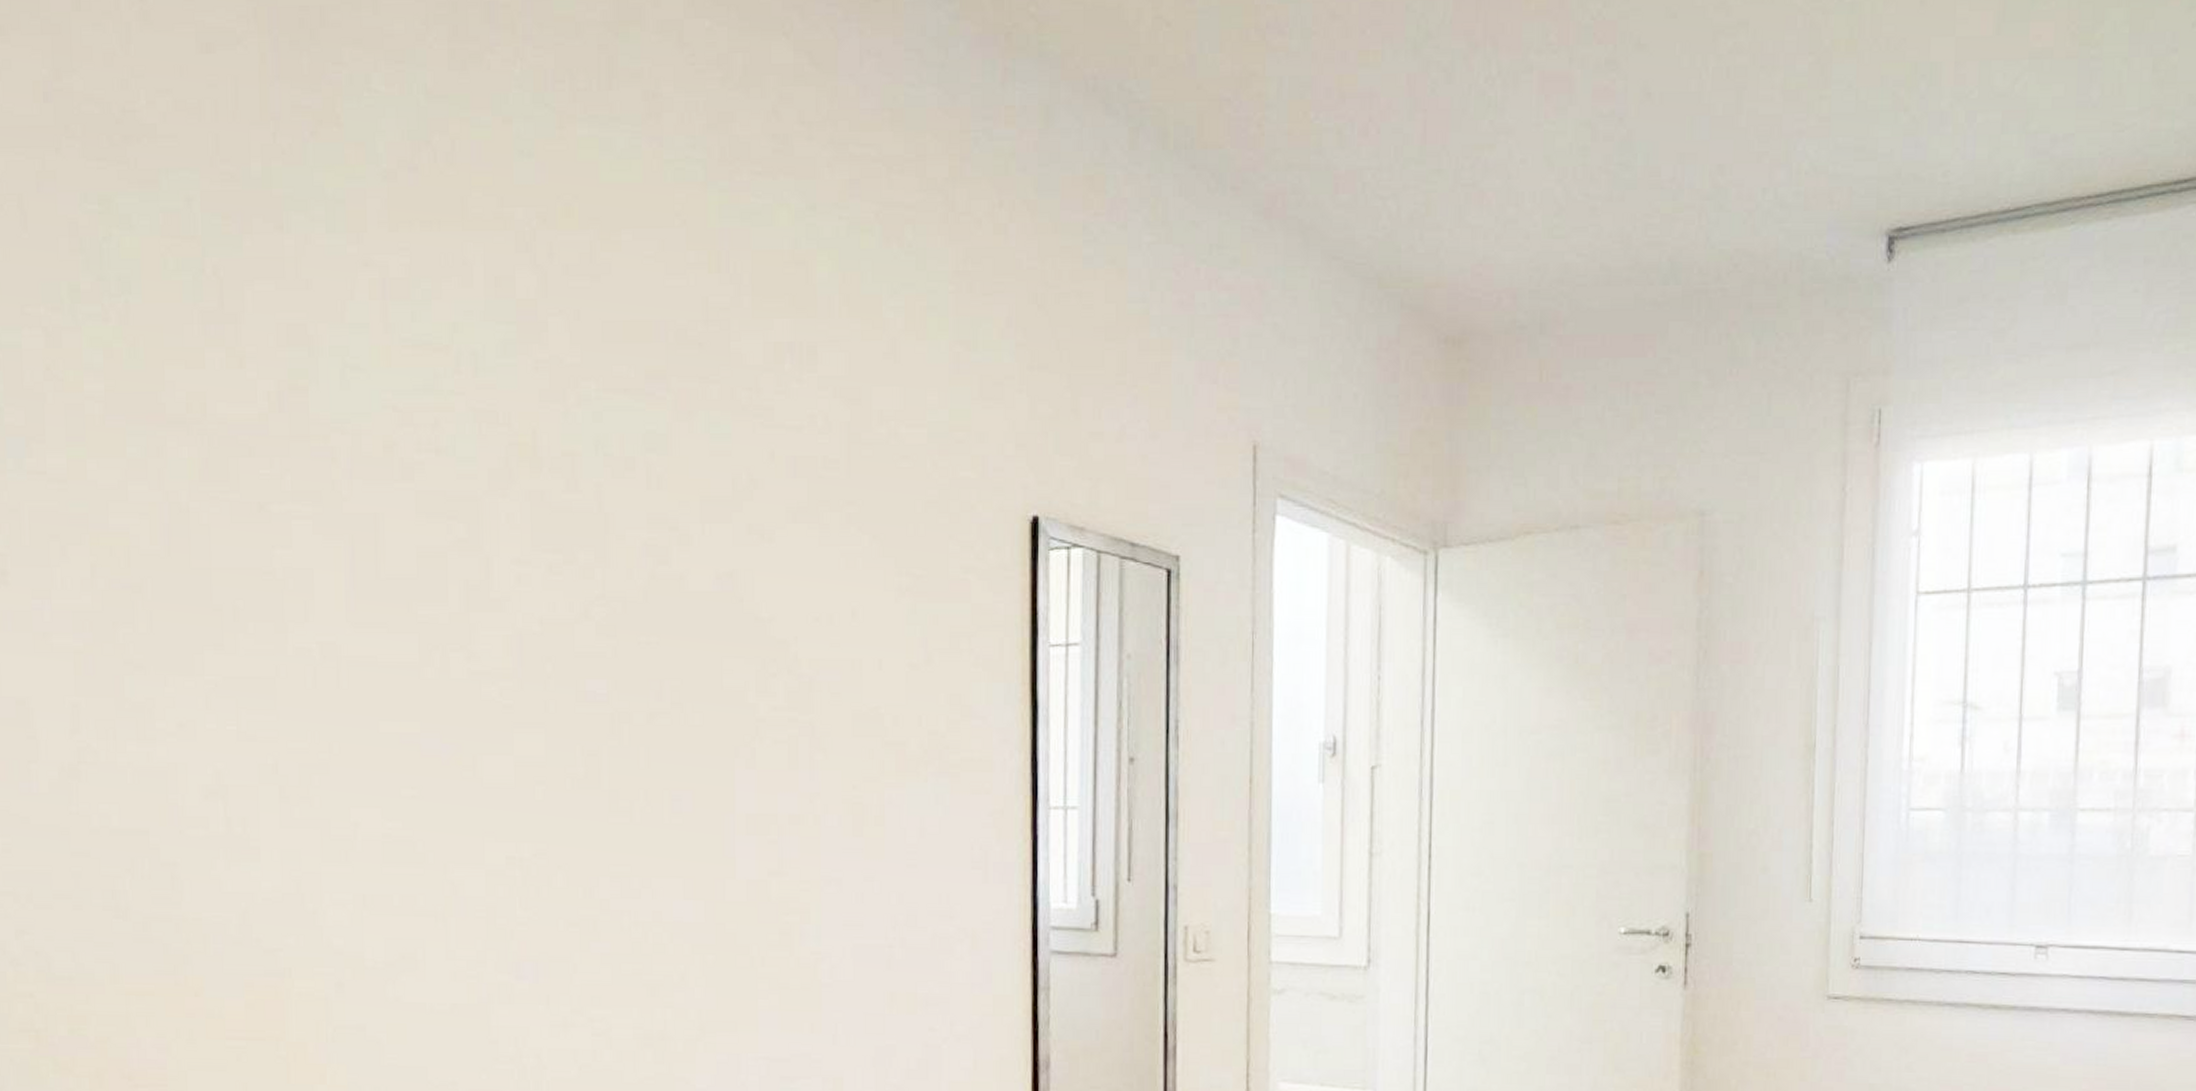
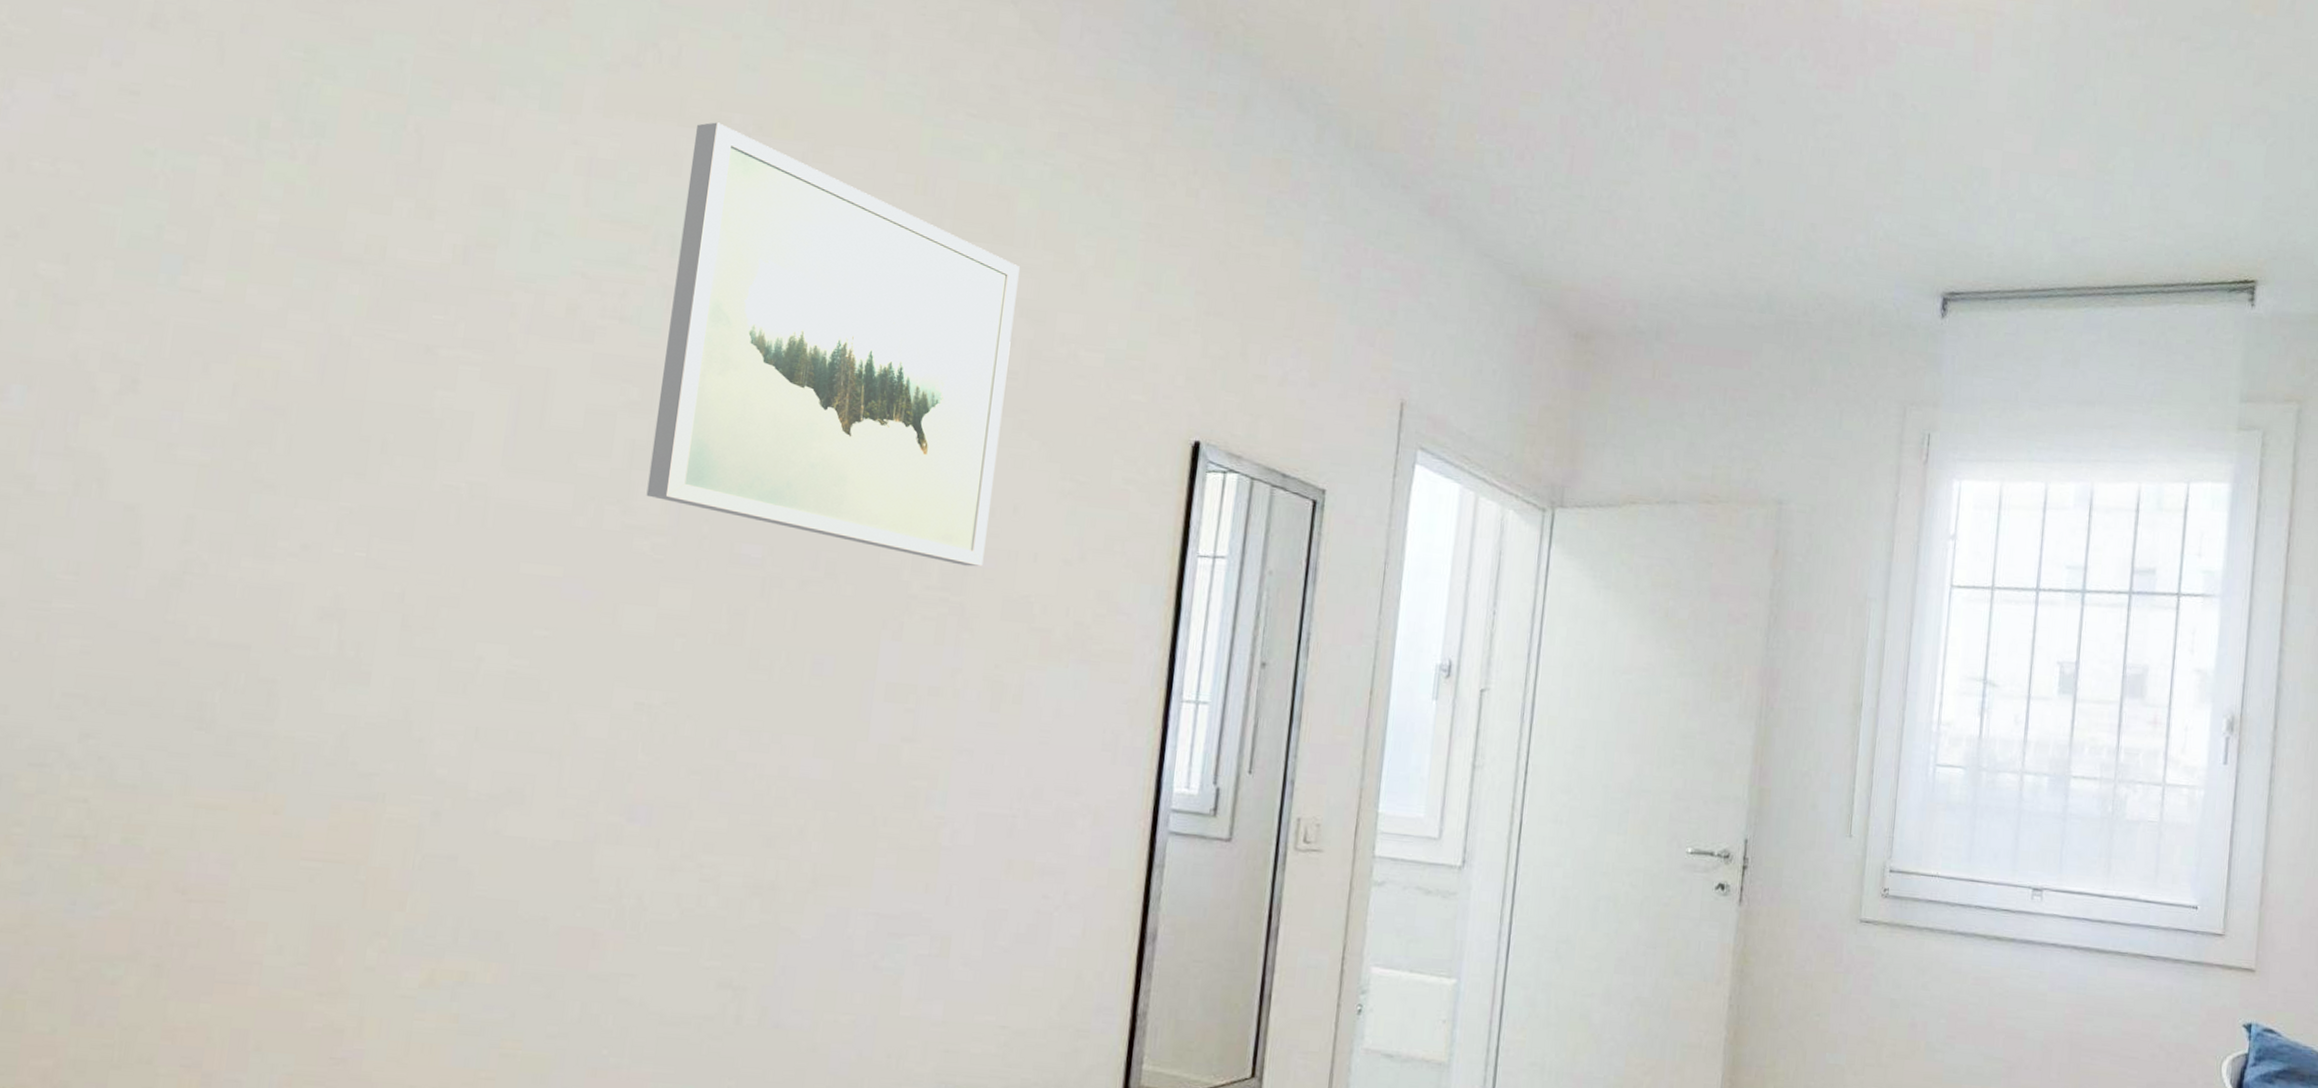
wall art: none [480,221,828,681] -> present [646,122,1020,567]

